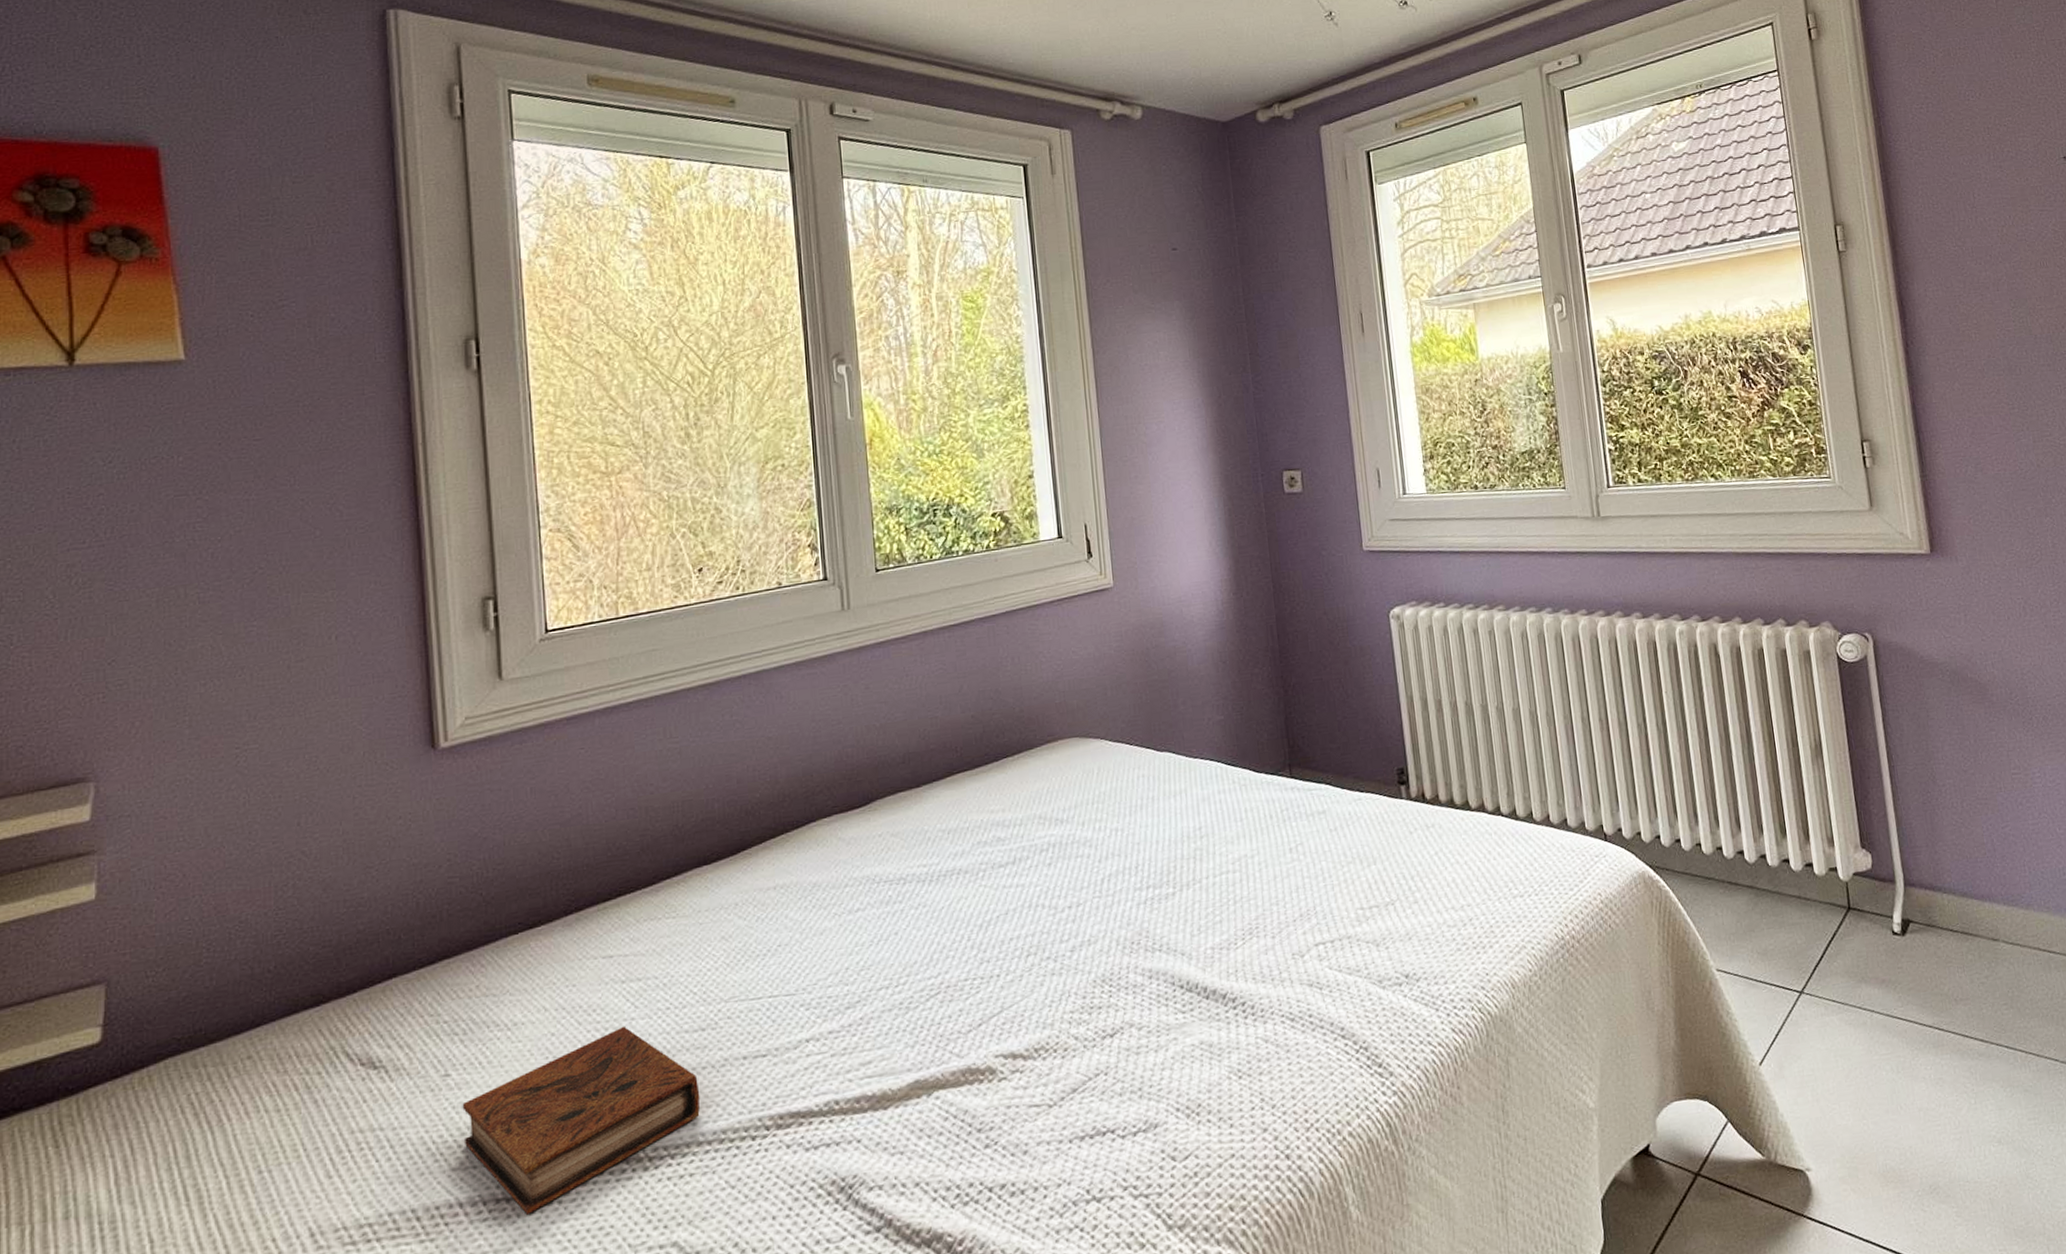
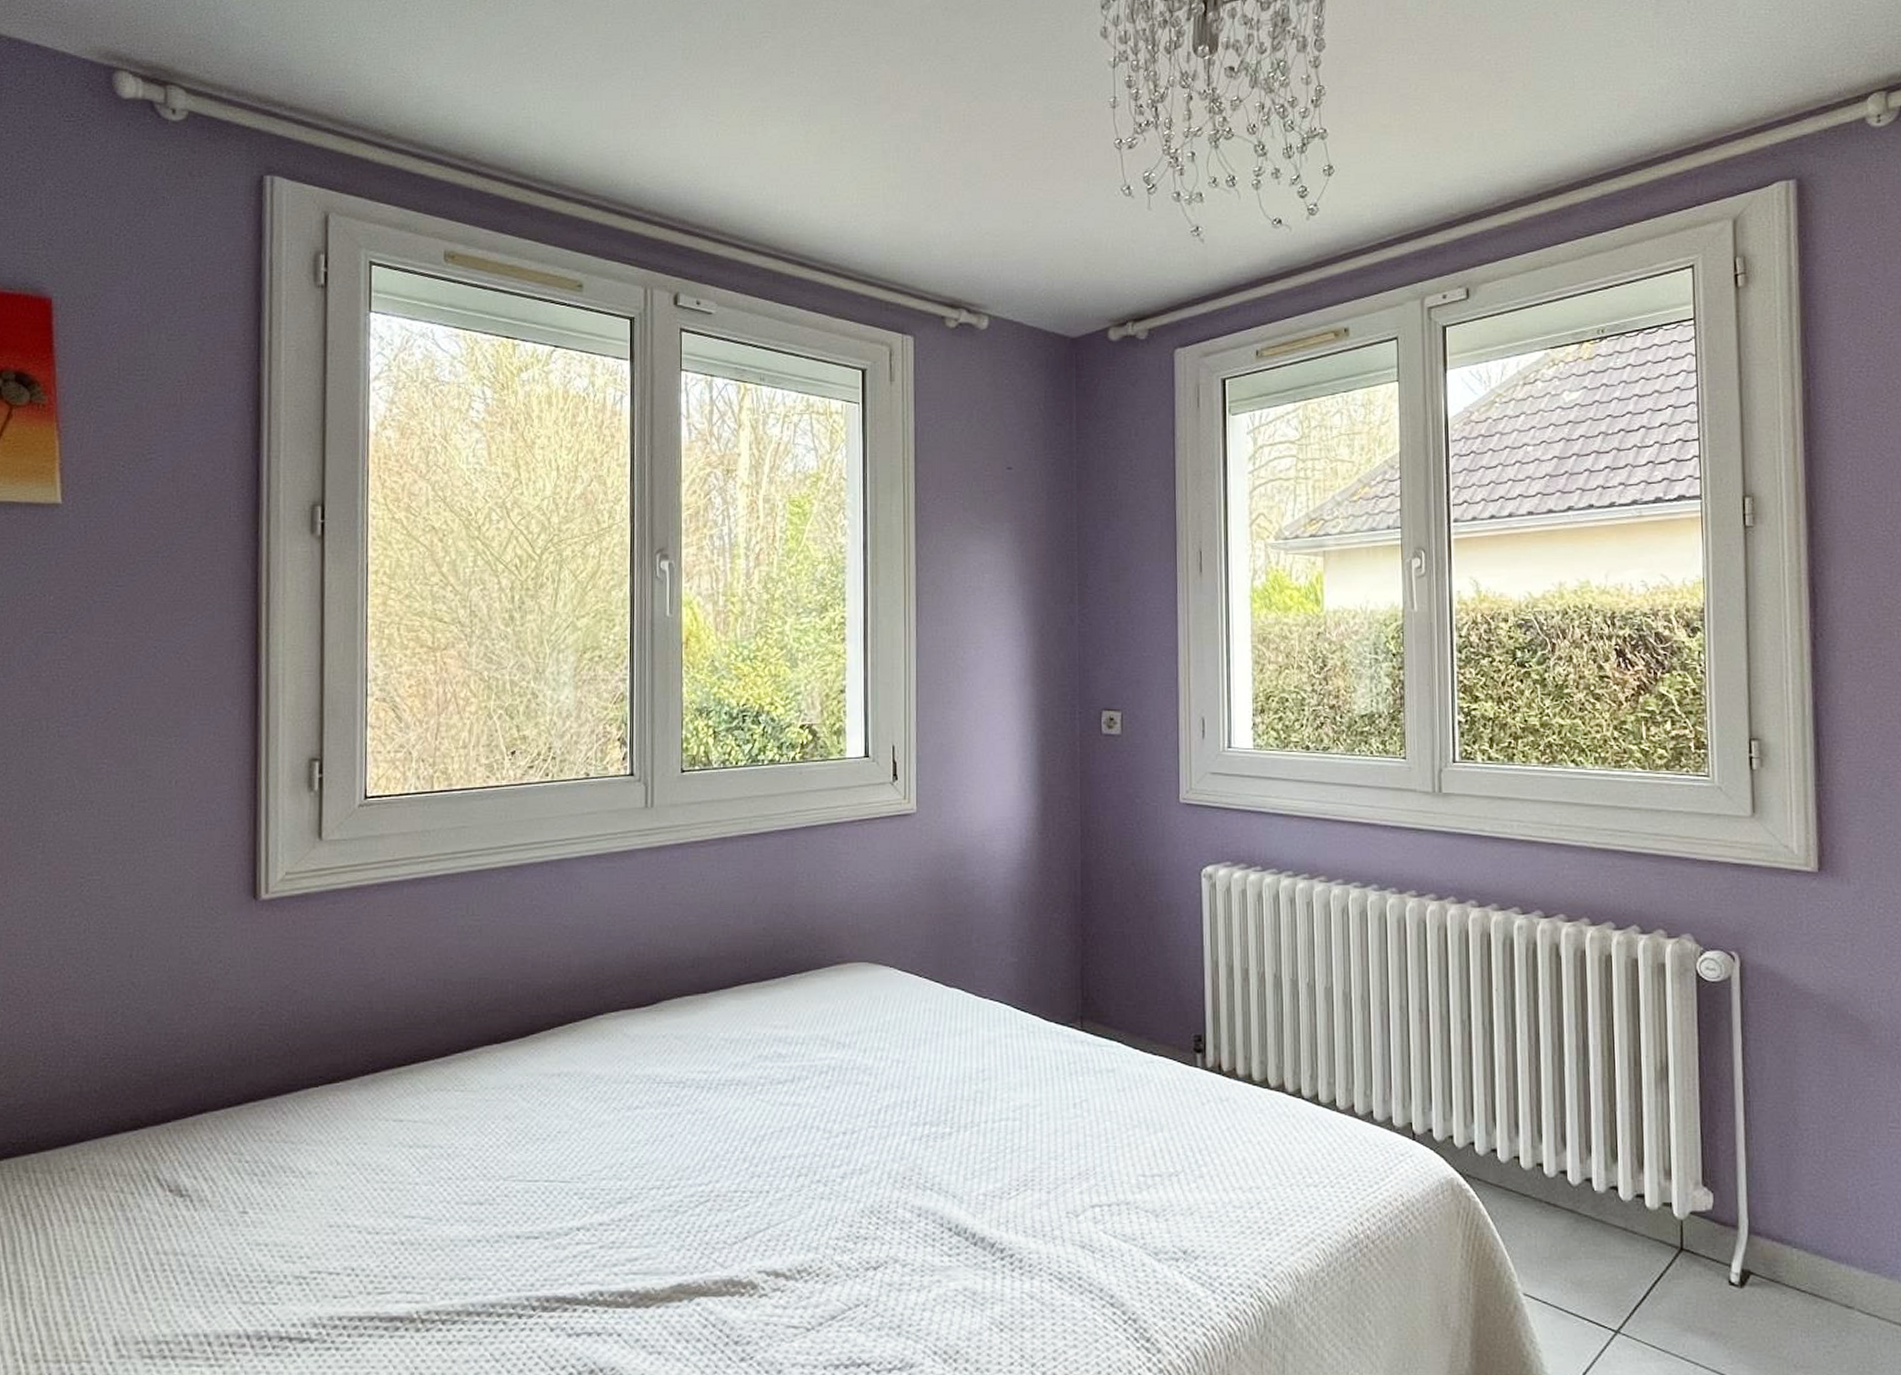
book: present [462,1026,700,1215] -> none [256,1189,473,1356]

